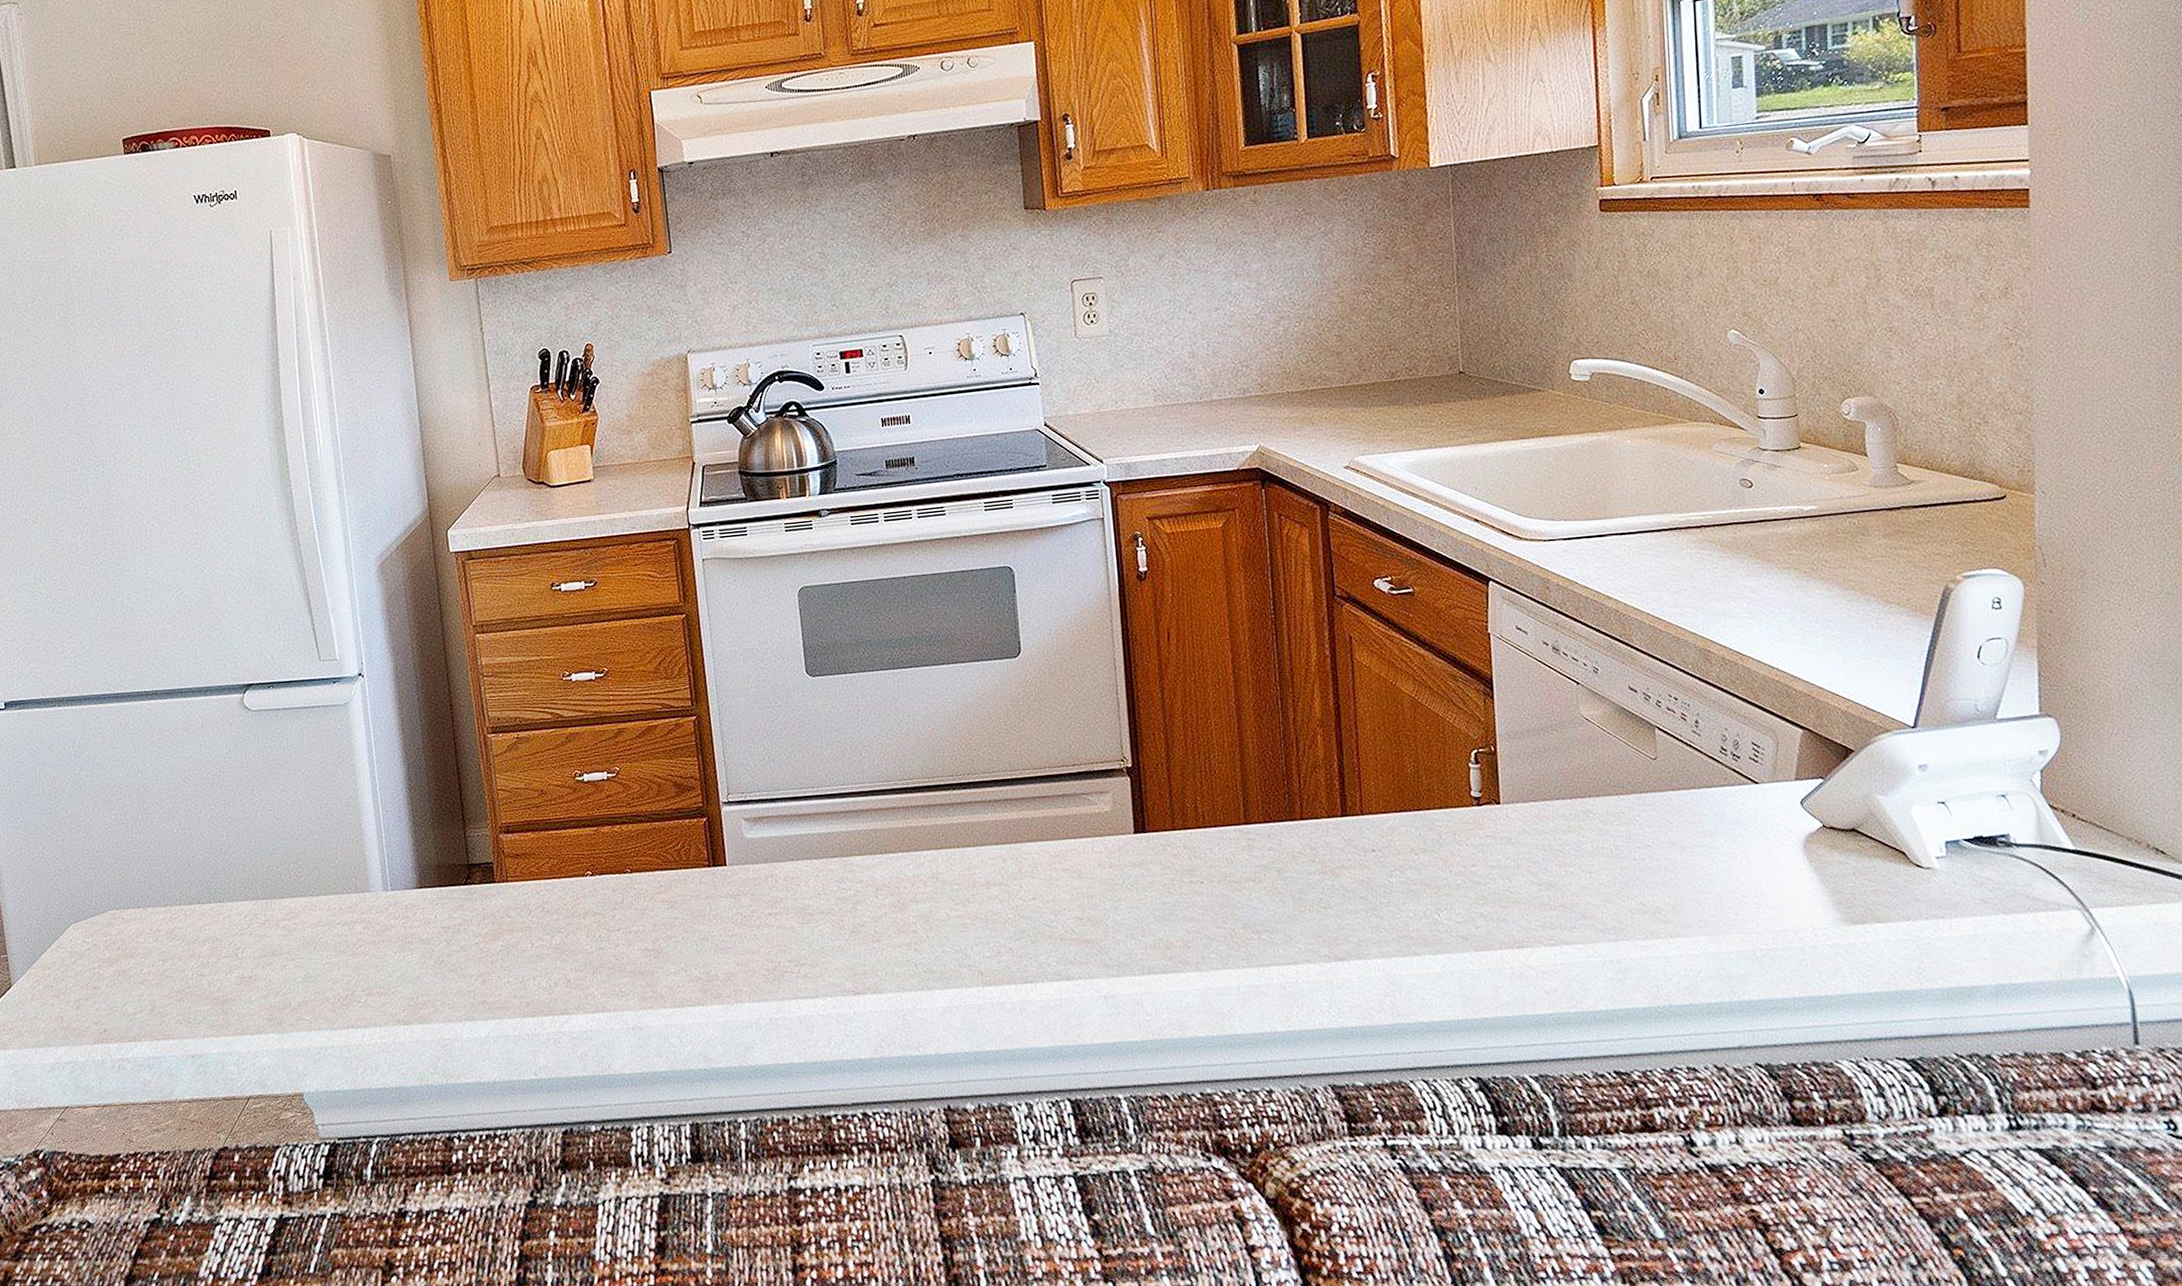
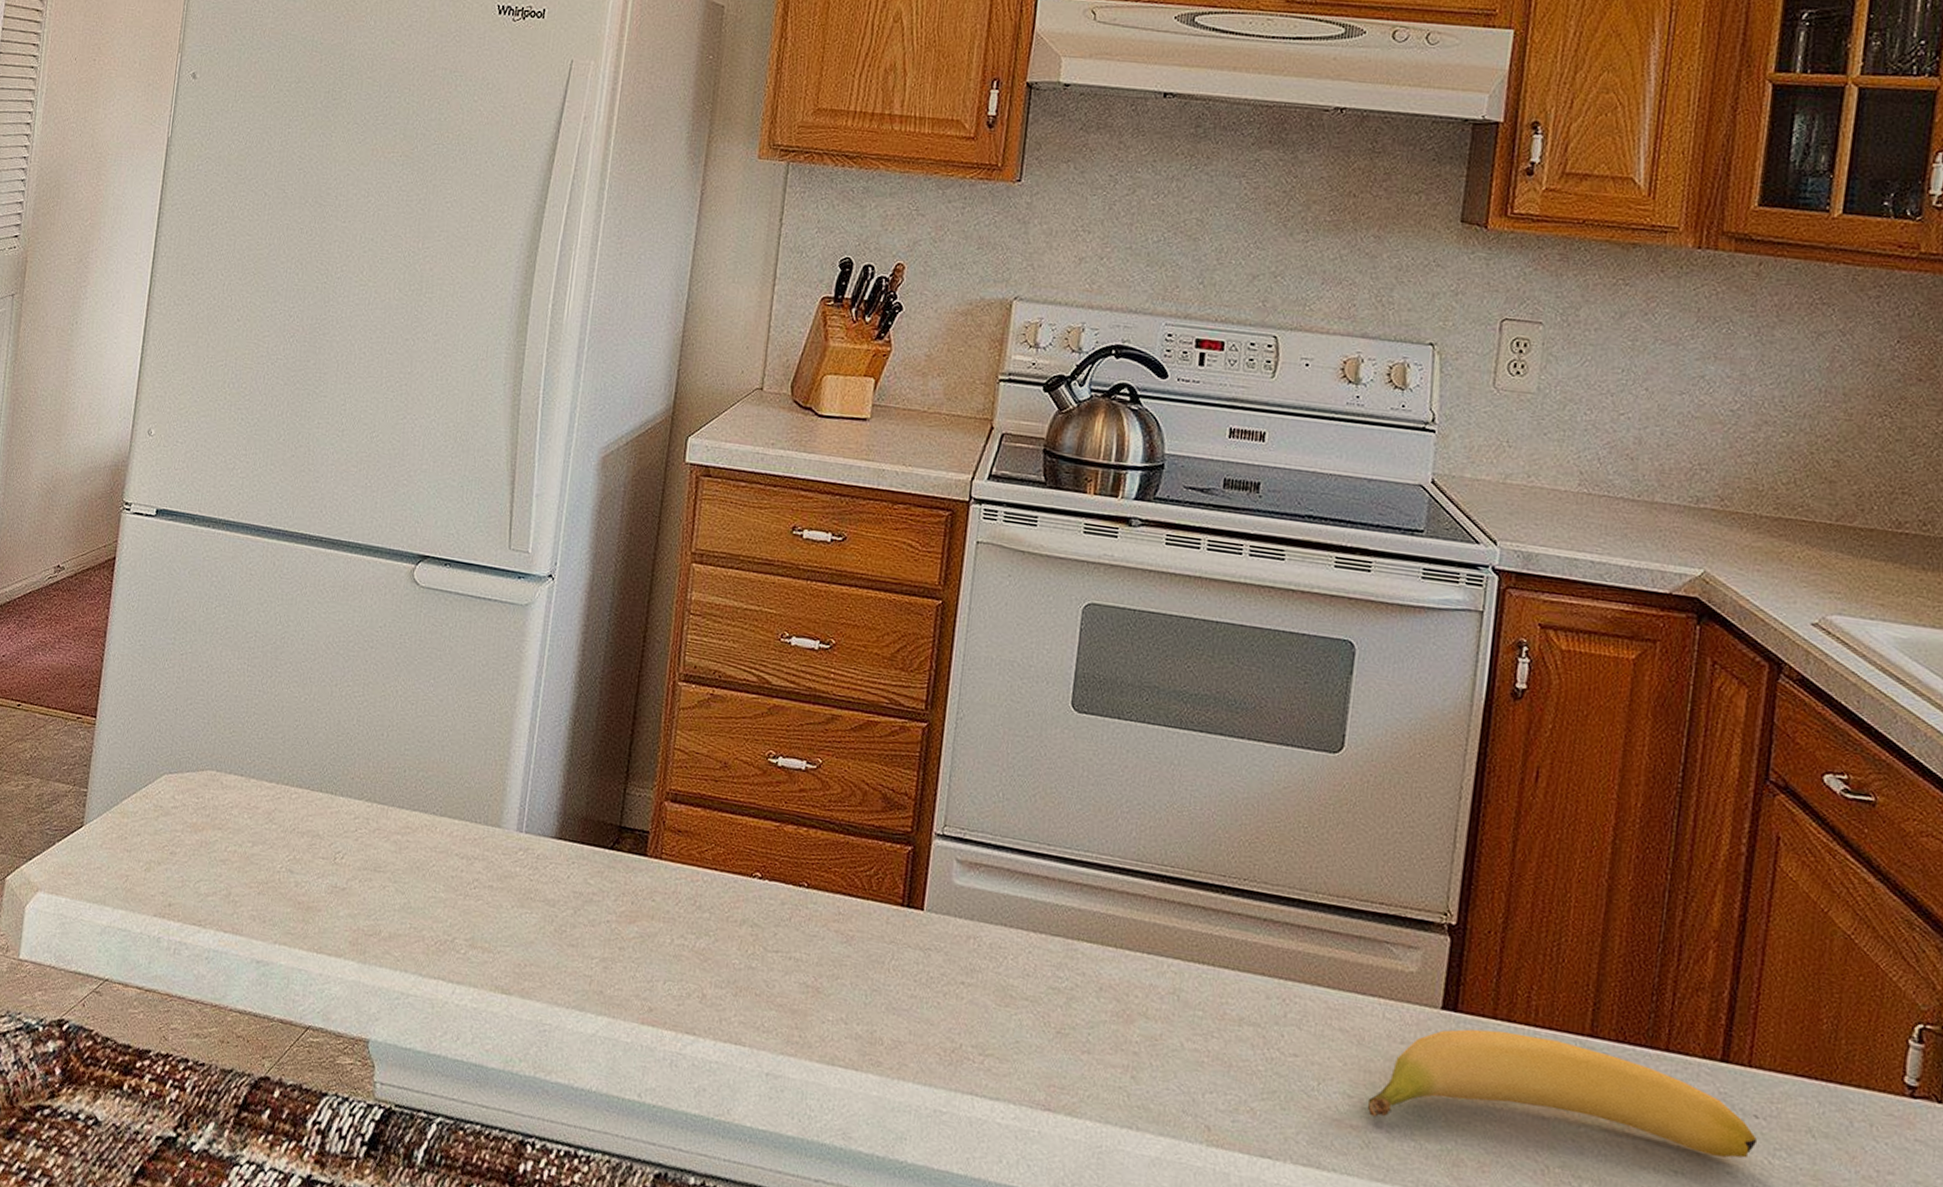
banana: none [1094,833,1378,929] -> present [1367,1029,1758,1158]

